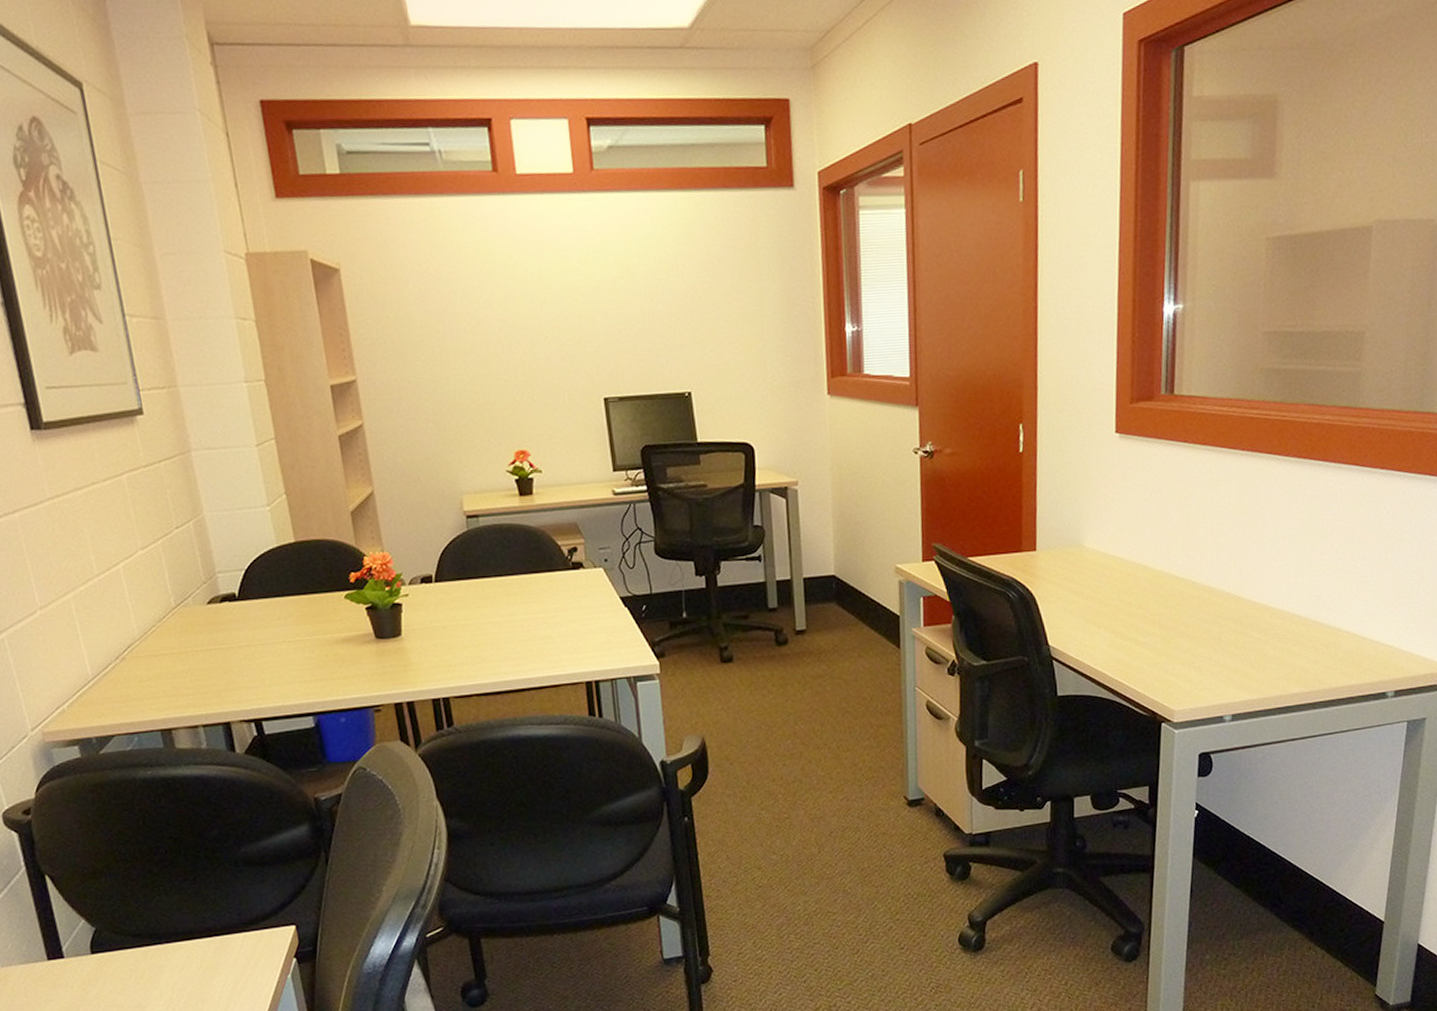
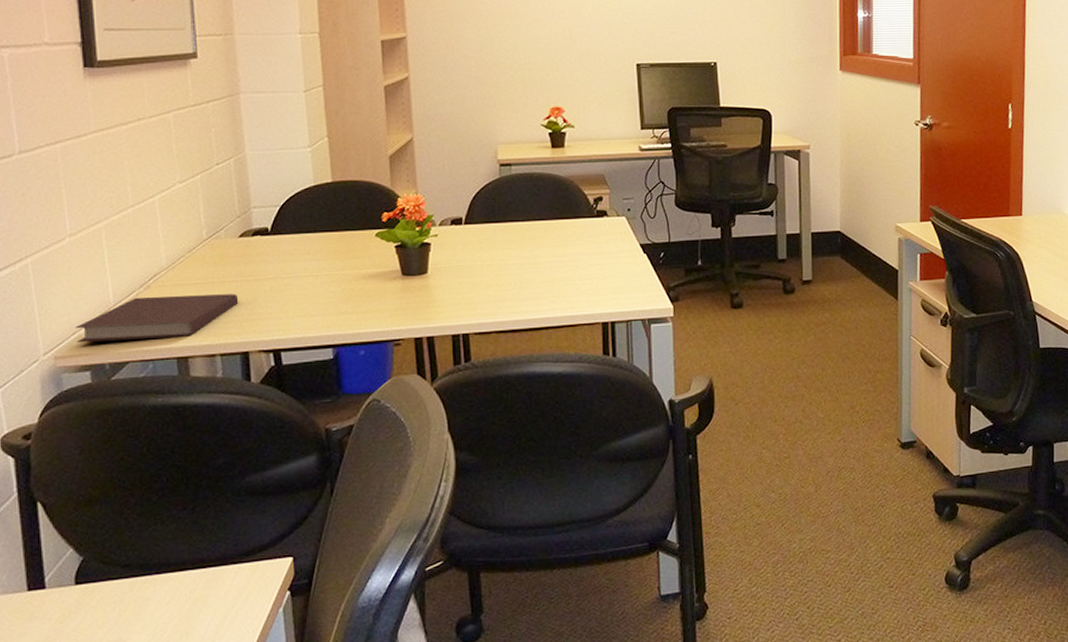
notebook: none [58,663,215,717] -> present [76,294,239,342]

